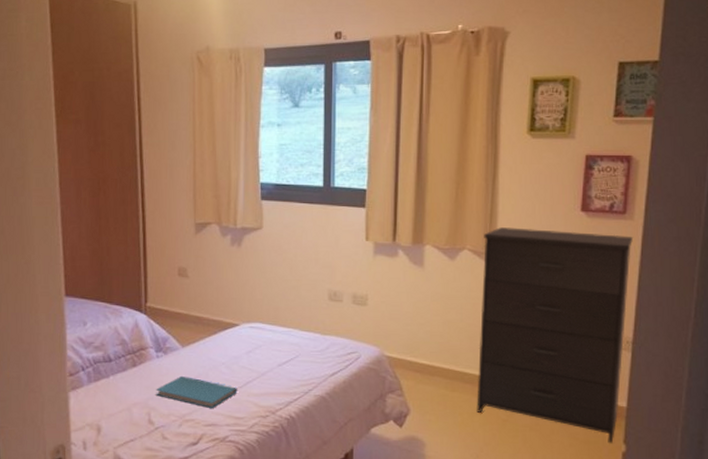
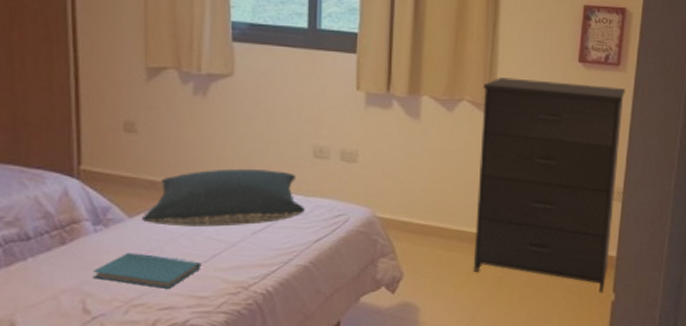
pillow: none [192,308,322,358] -> present [142,168,305,227]

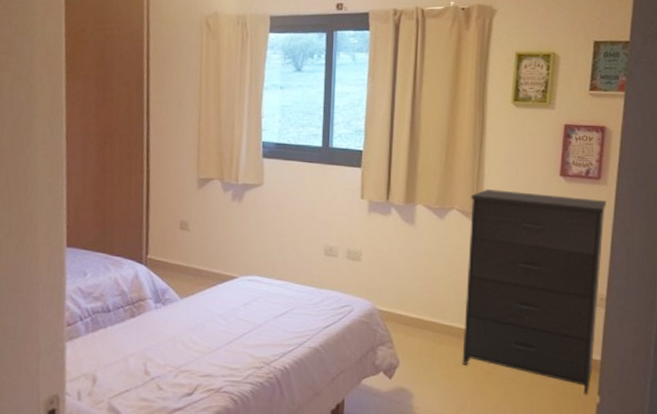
book: present [93,252,201,289] -> none [153,326,234,359]
pillow: present [142,168,305,227] -> none [190,262,317,310]

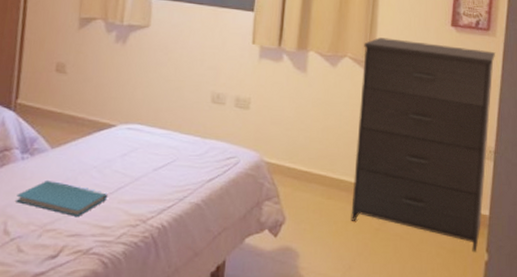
book: none [153,326,234,359] -> present [16,179,108,216]

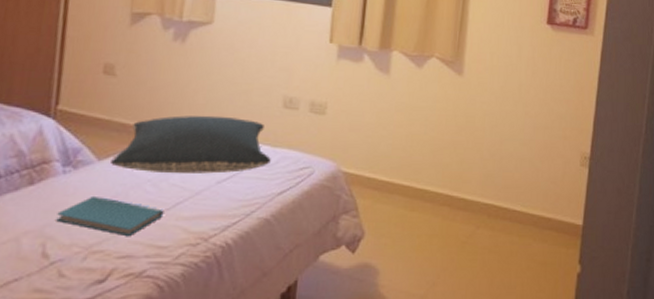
pillow: none [62,109,201,162] -> present [111,115,271,174]
dresser: present [350,37,495,253] -> none [435,36,593,265]

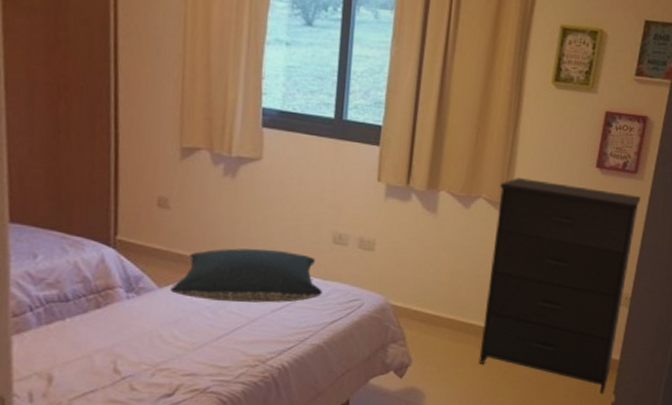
book: present [56,195,164,236] -> none [124,319,223,356]
dresser: none [435,36,593,265] -> present [478,178,641,395]

